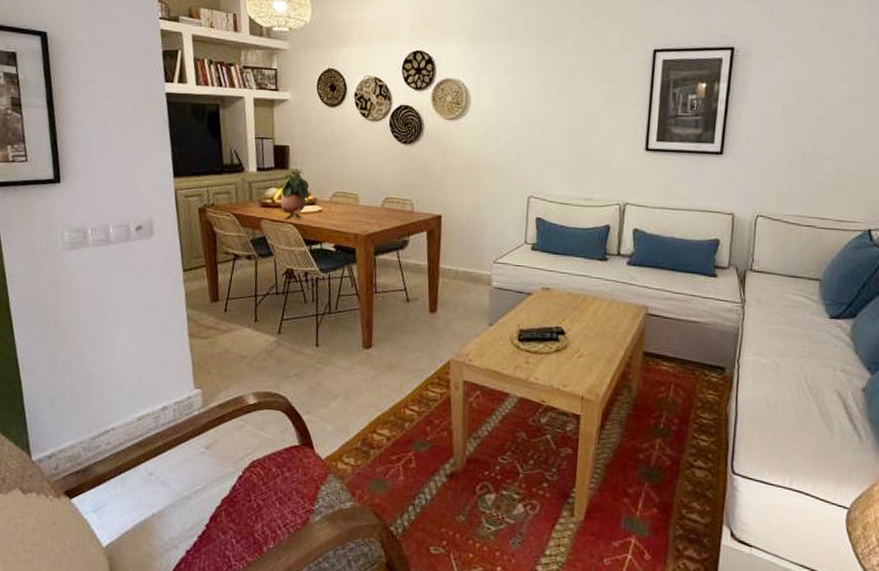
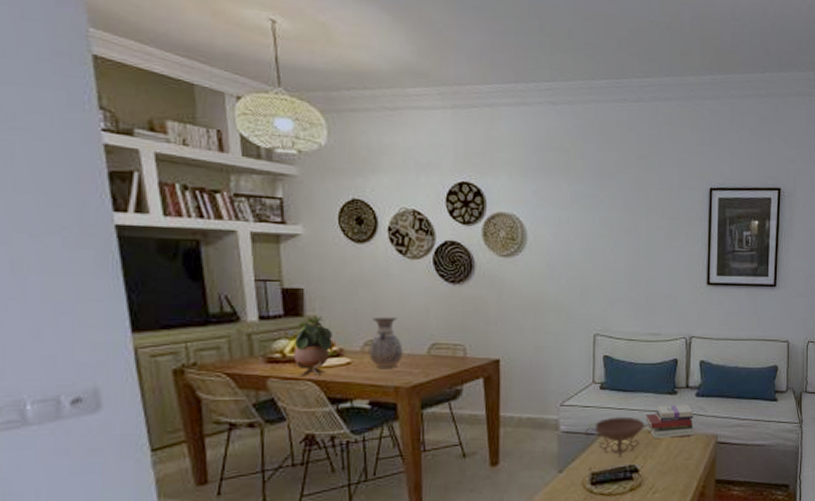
vase: none [335,171,363,217] -> present [369,316,403,368]
decorative bowl: none [515,278,582,318] -> present [585,416,653,457]
books: none [574,271,624,306] -> present [645,404,695,438]

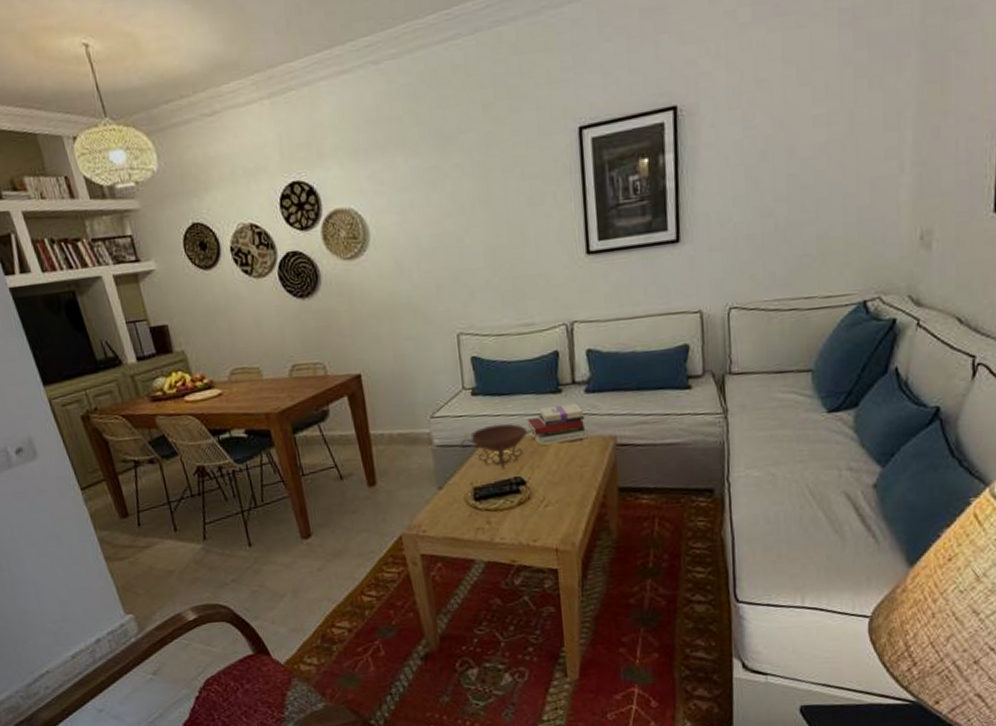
potted plant: present [293,316,333,377] -> none [169,350,204,413]
vase: present [369,316,403,368] -> none [232,341,268,396]

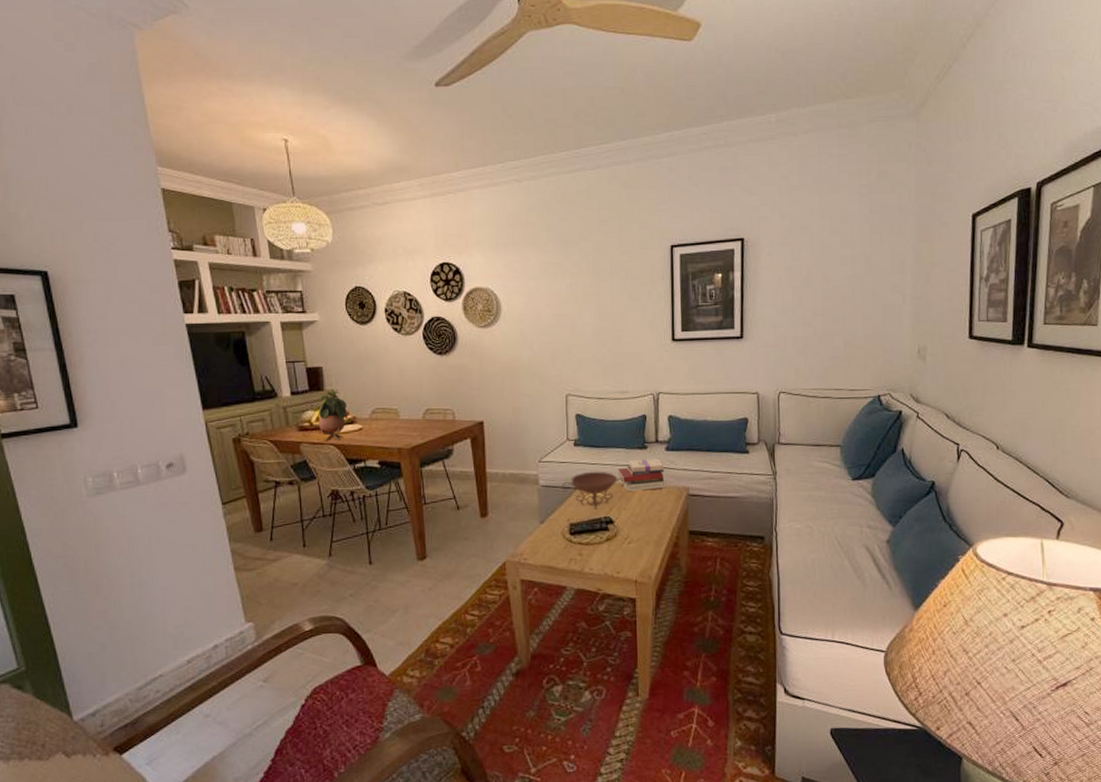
potted plant: none [169,350,204,413] -> present [318,390,348,442]

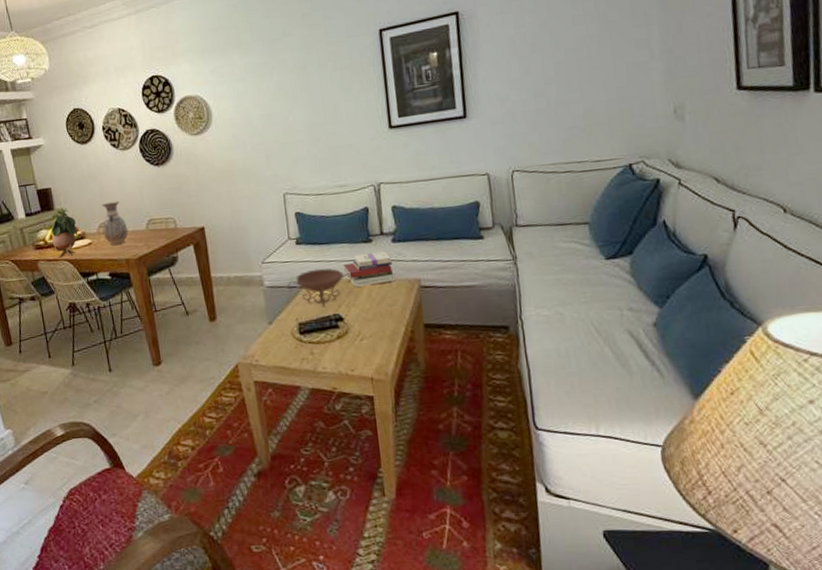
vase: none [376,387,403,432] -> present [101,200,129,245]

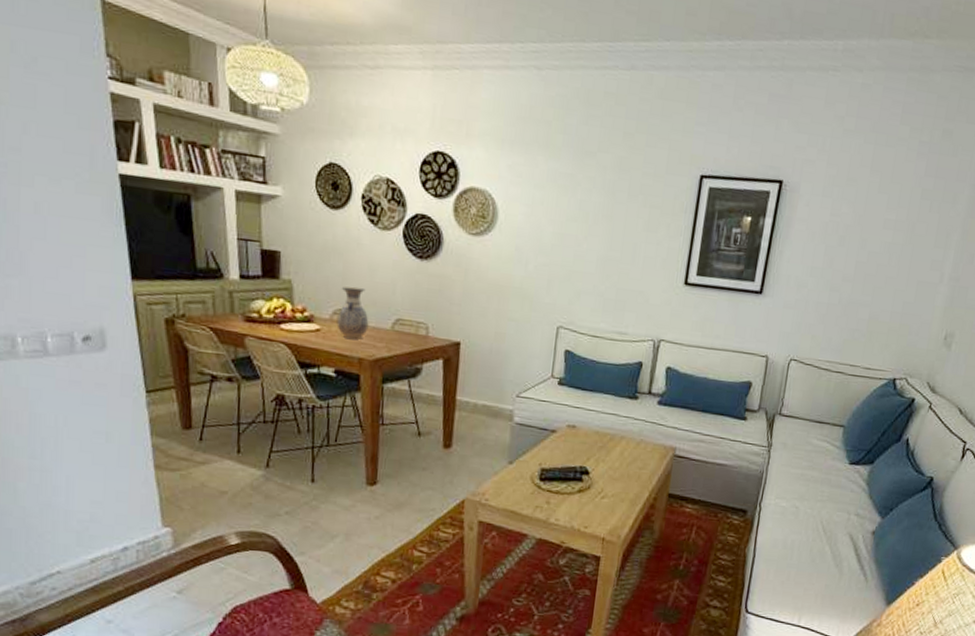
potted plant: present [51,208,77,258] -> none [268,280,305,339]
decorative bowl: present [287,268,353,307] -> none [538,415,609,457]
books: present [343,251,396,287] -> none [601,409,653,446]

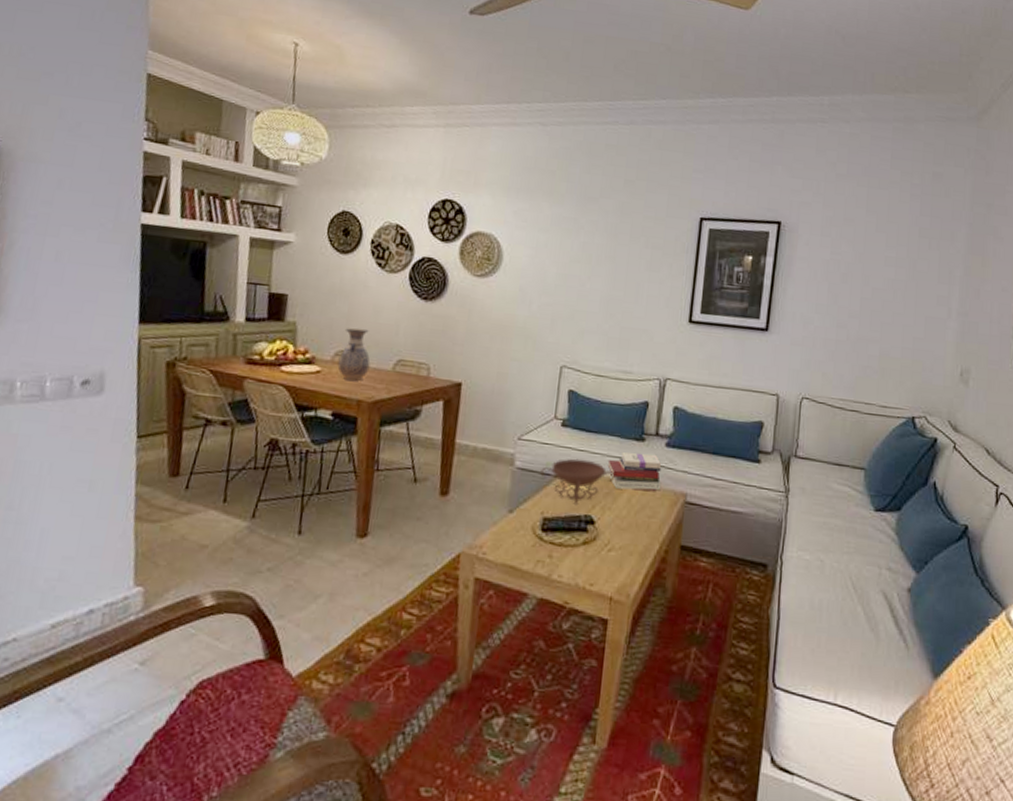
decorative bowl: none [538,415,609,457] -> present [540,458,615,505]
books: none [601,409,653,446] -> present [607,452,662,492]

